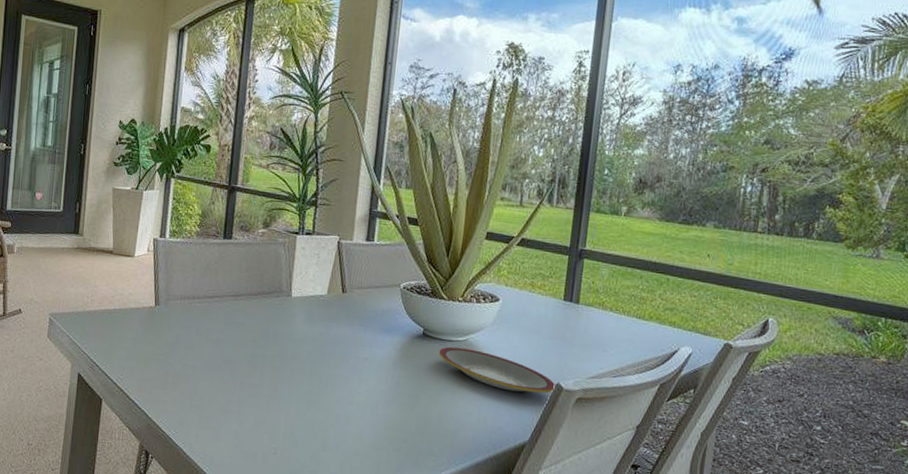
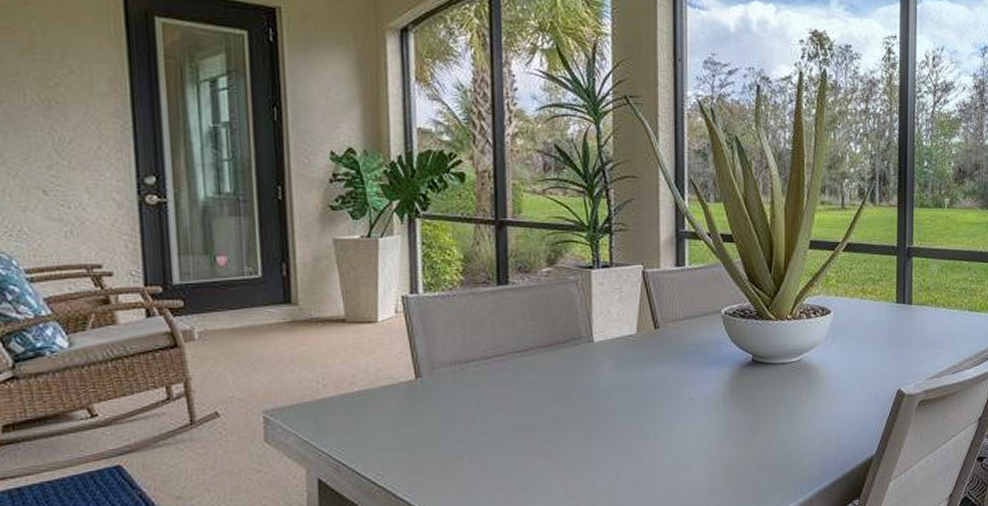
plate: present [438,346,556,393] -> none [772,369,898,406]

